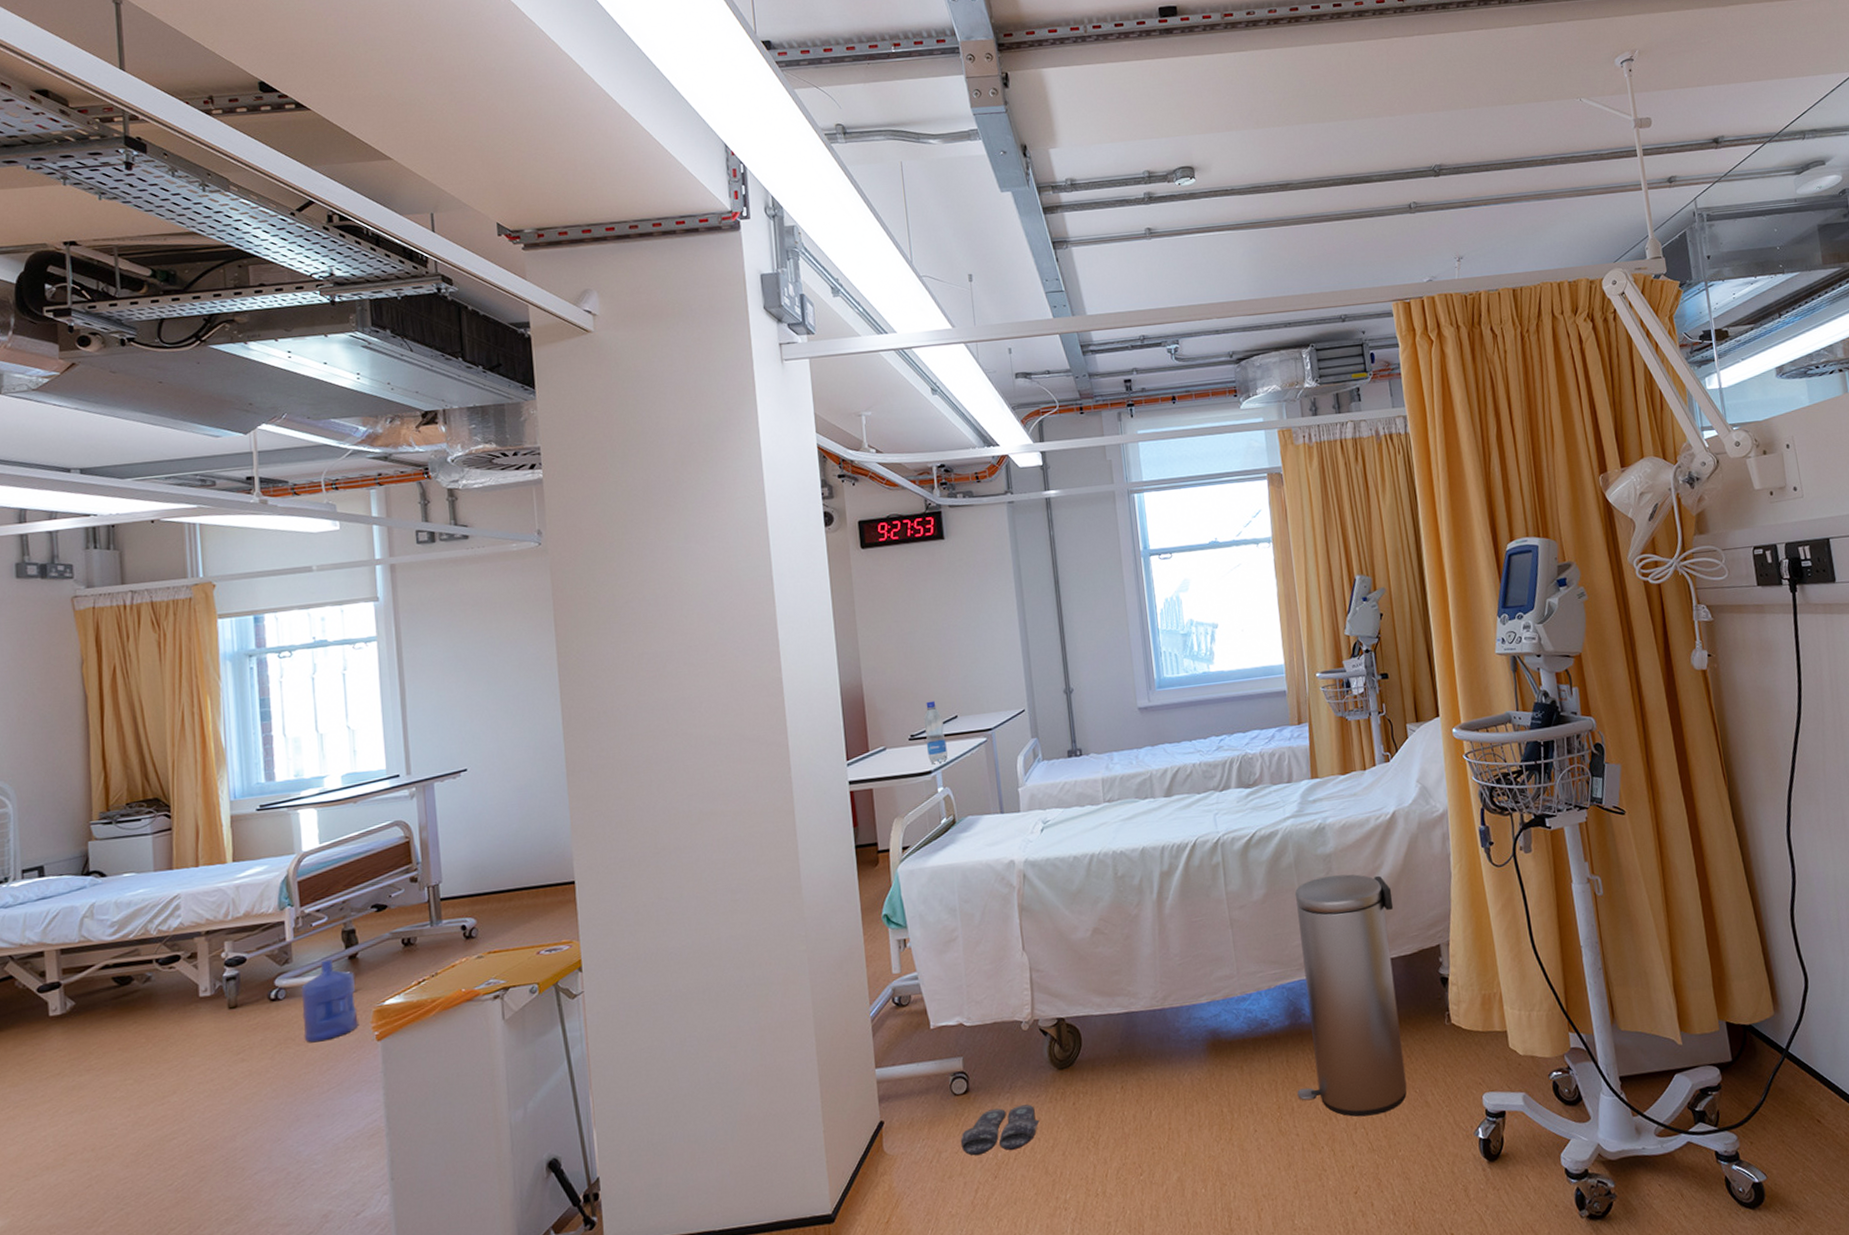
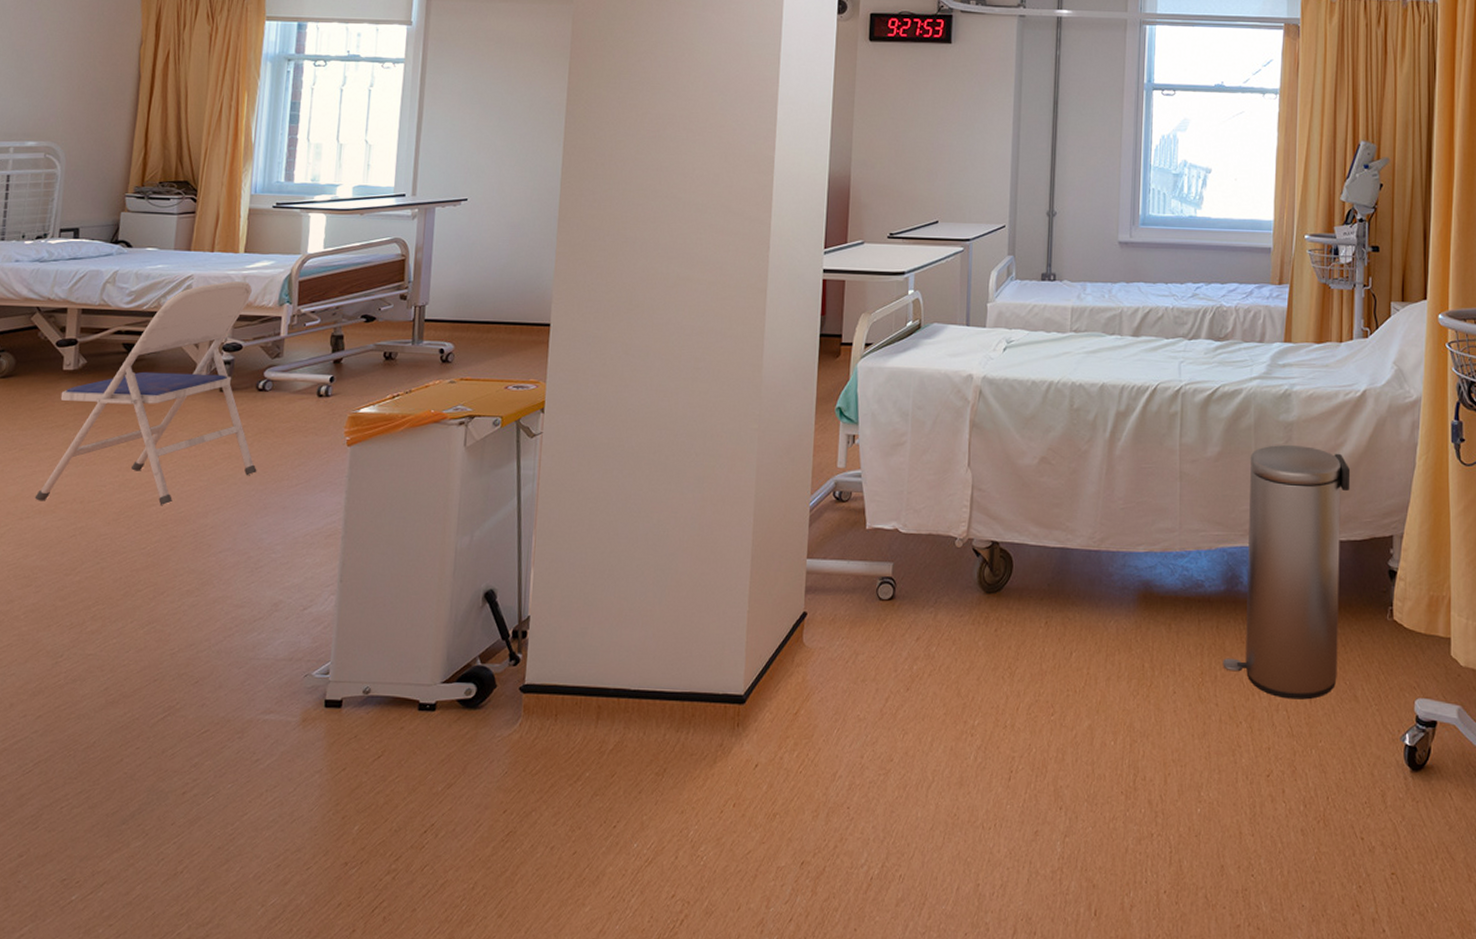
folding chair: none [39,891,283,1157] -> present [34,281,257,506]
water jug: present [301,959,358,1043] -> none [282,360,337,438]
bottle: present [923,700,948,764] -> none [903,202,924,265]
slippers: present [960,1104,1040,1155] -> none [878,621,959,665]

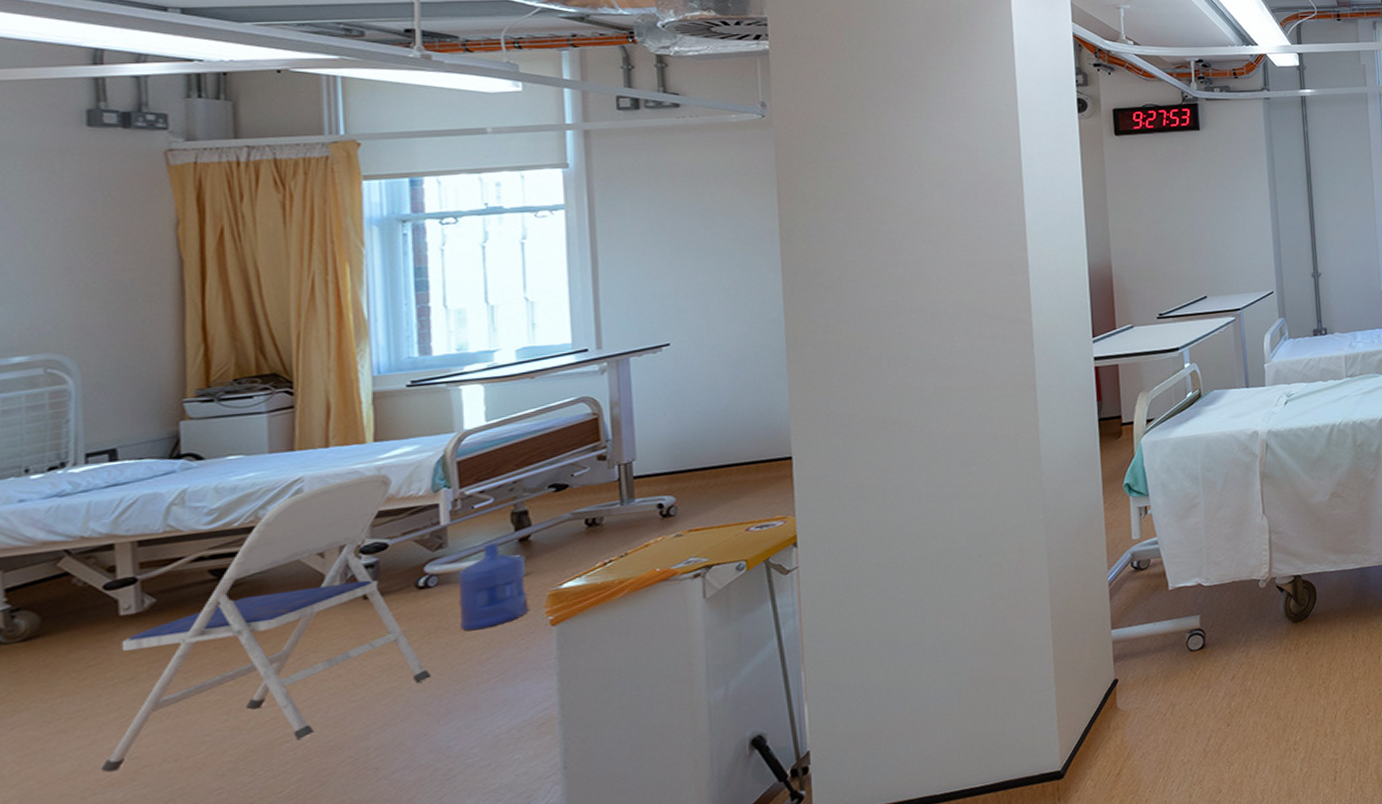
water jug: none [282,360,337,438] -> present [457,542,529,631]

